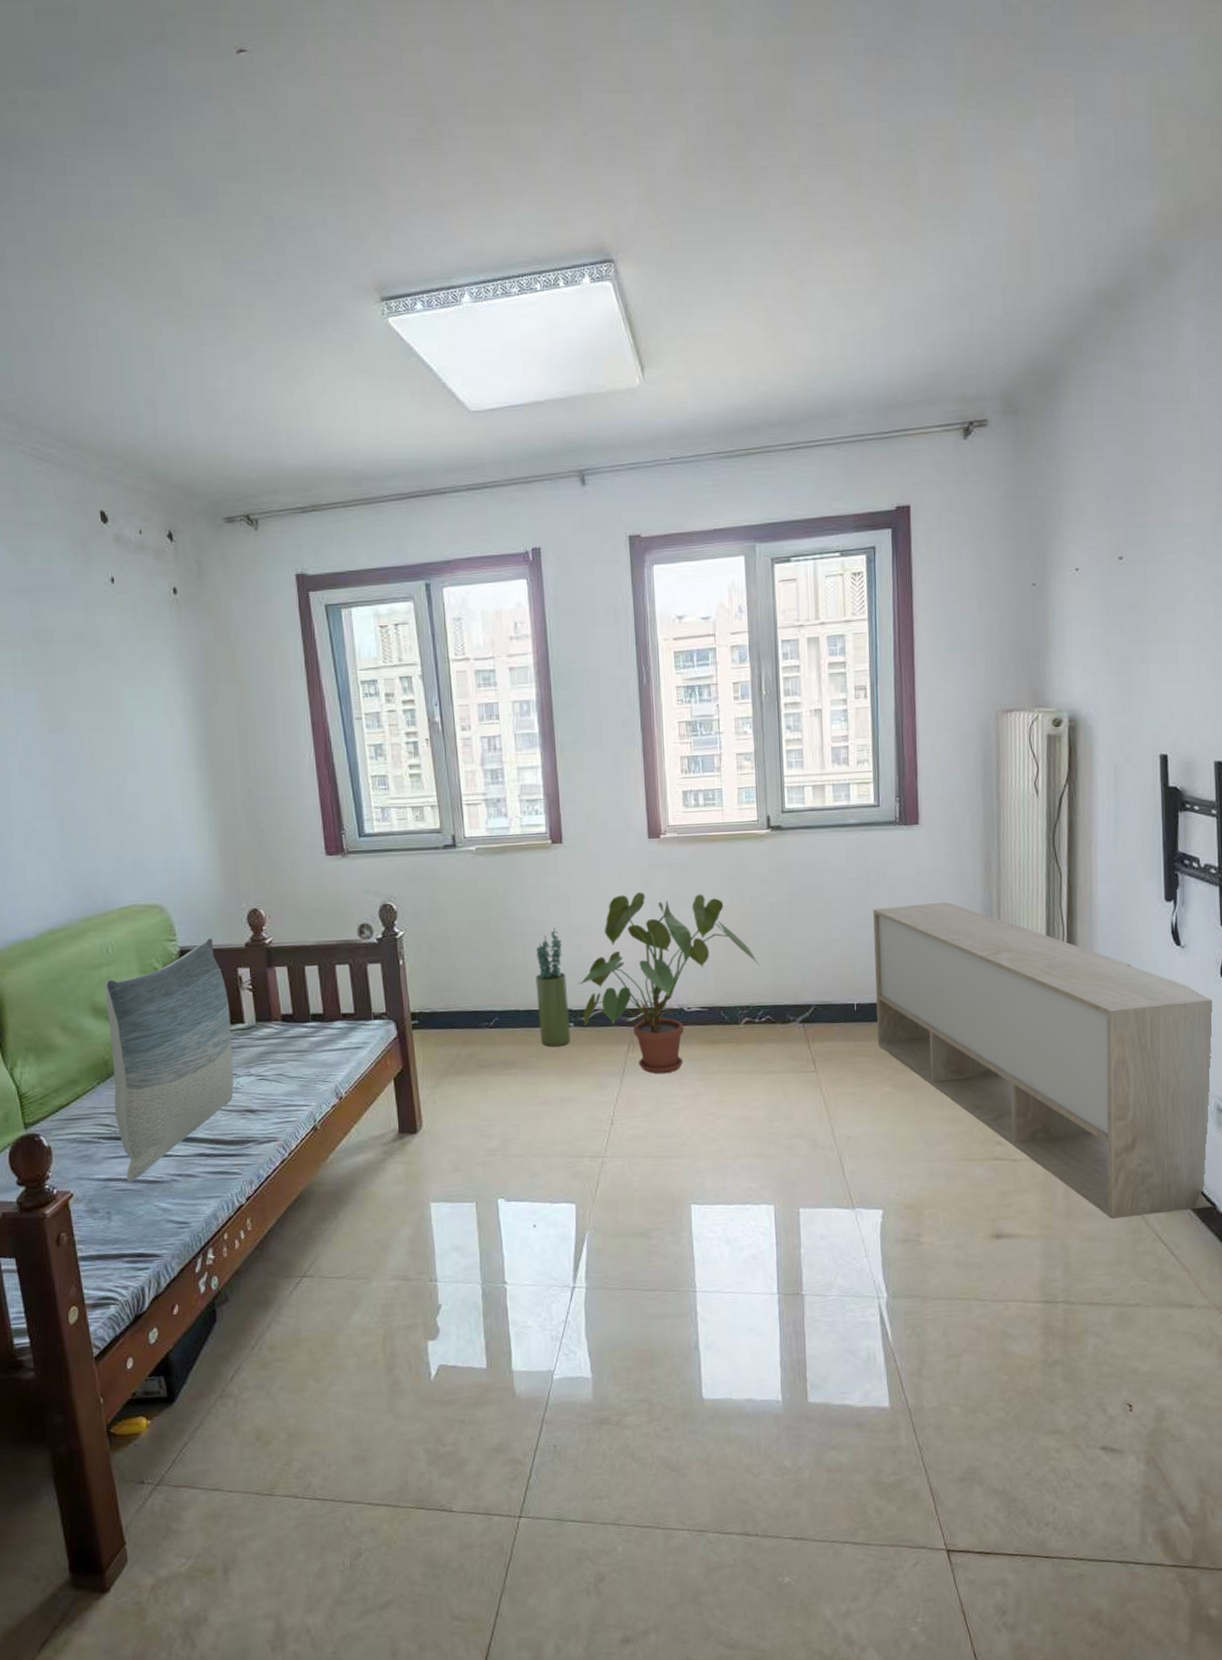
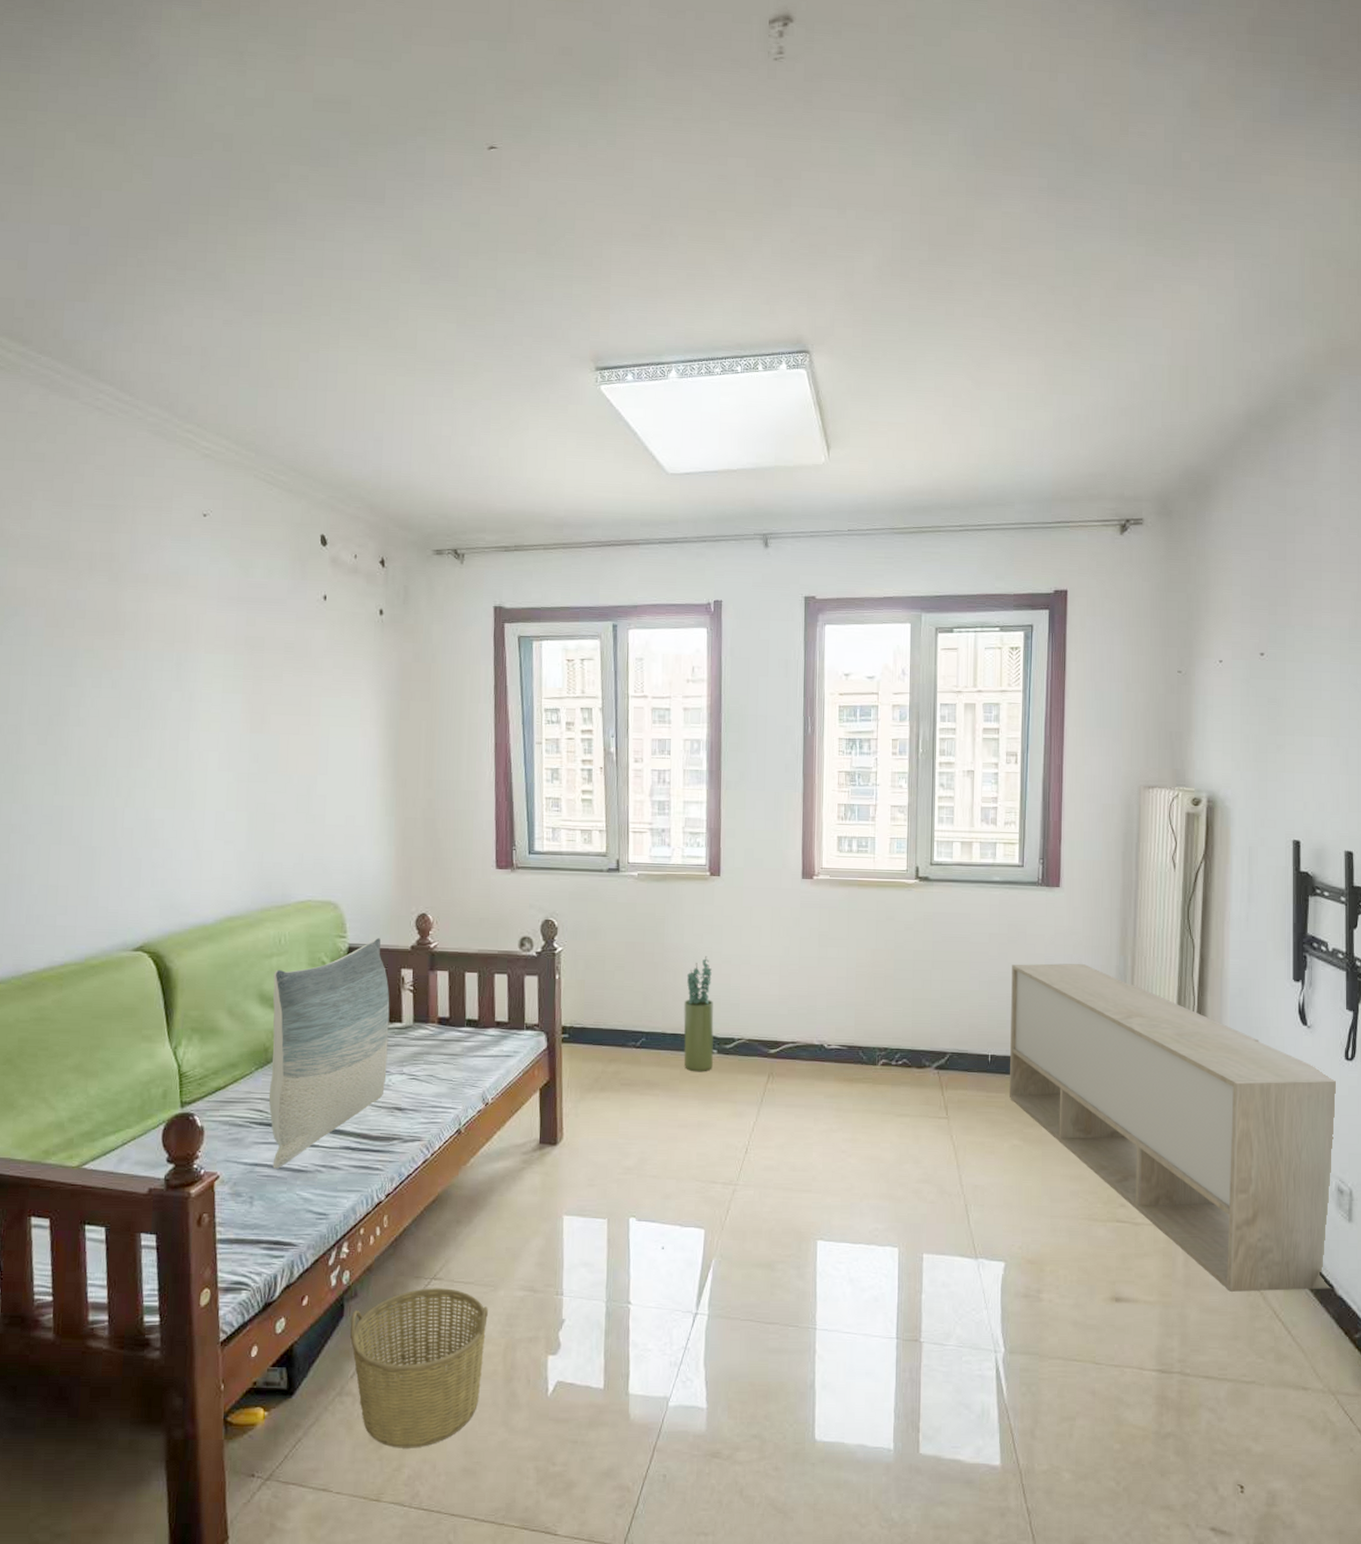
basket: none [224,1284,363,1444] -> present [350,1288,488,1448]
house plant: present [577,892,760,1074] -> none [724,929,900,1108]

